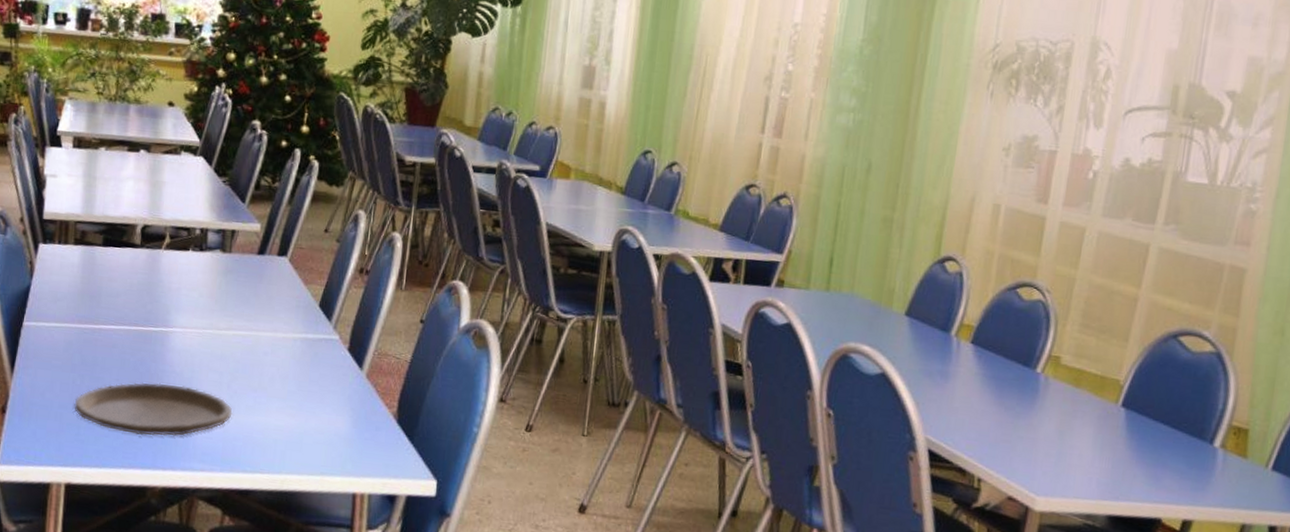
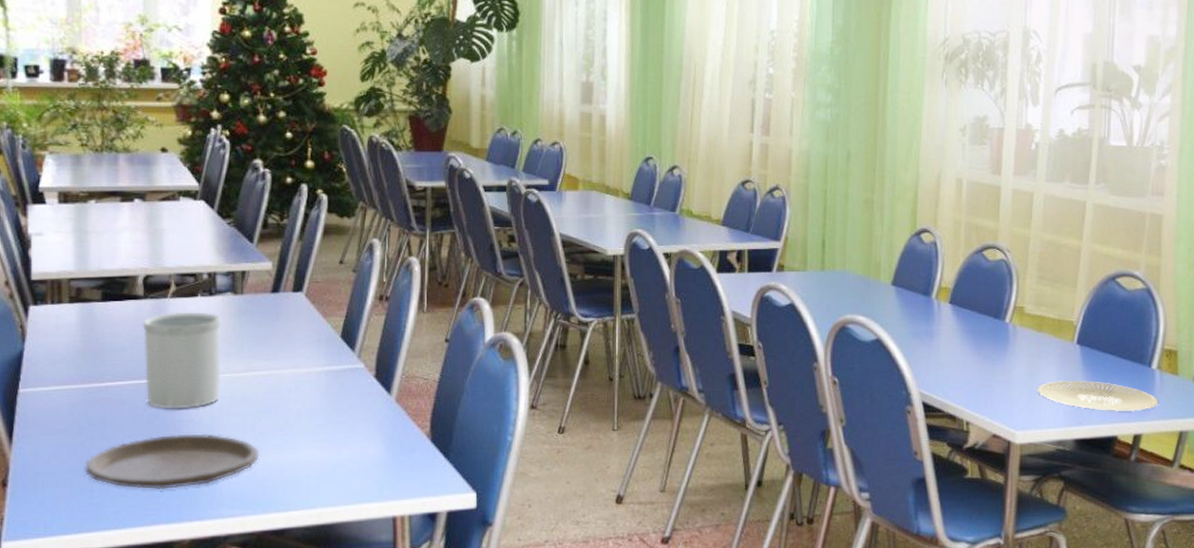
utensil holder: none [134,264,209,360] -> present [142,312,221,409]
plate: none [1067,446,1219,494] -> present [1037,381,1159,411]

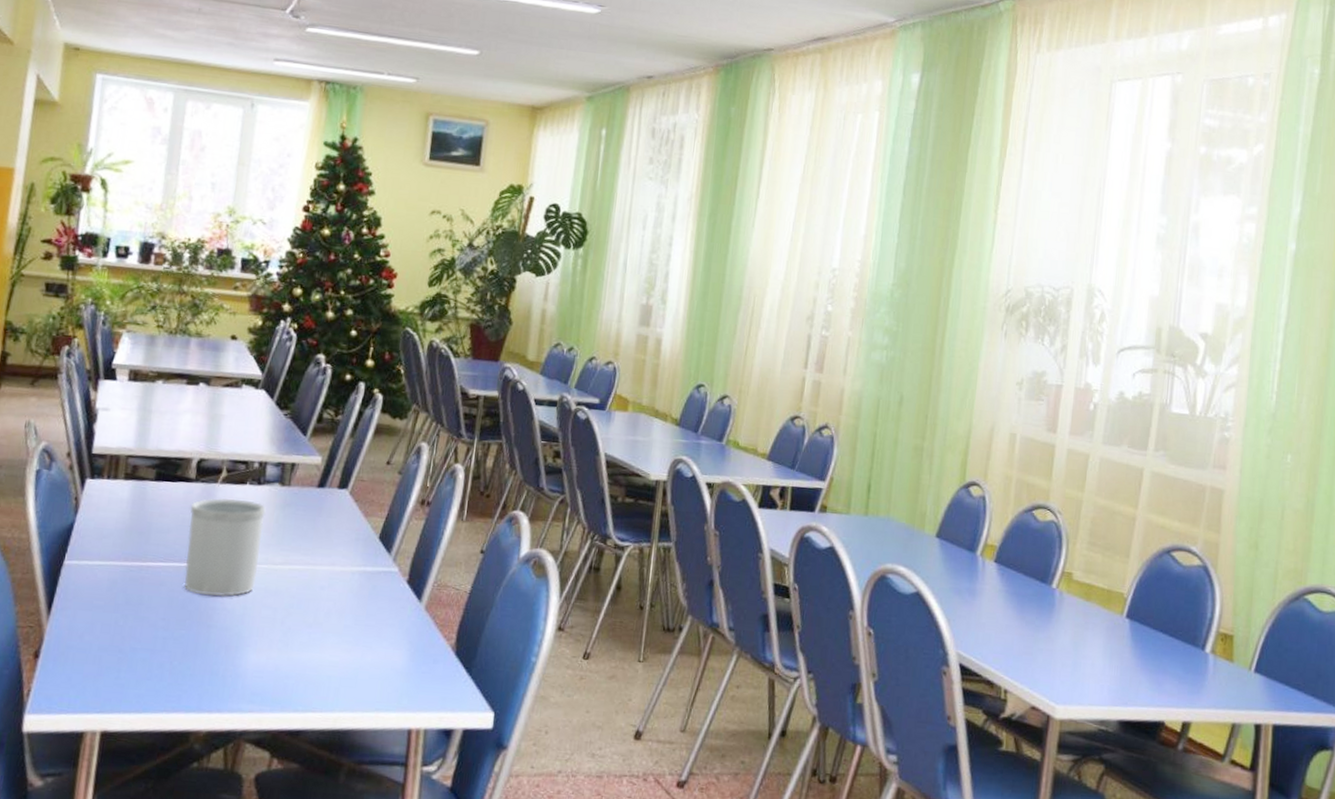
plate: present [85,433,260,490] -> none [115,621,286,678]
plate: present [1037,381,1159,411] -> none [1081,655,1211,697]

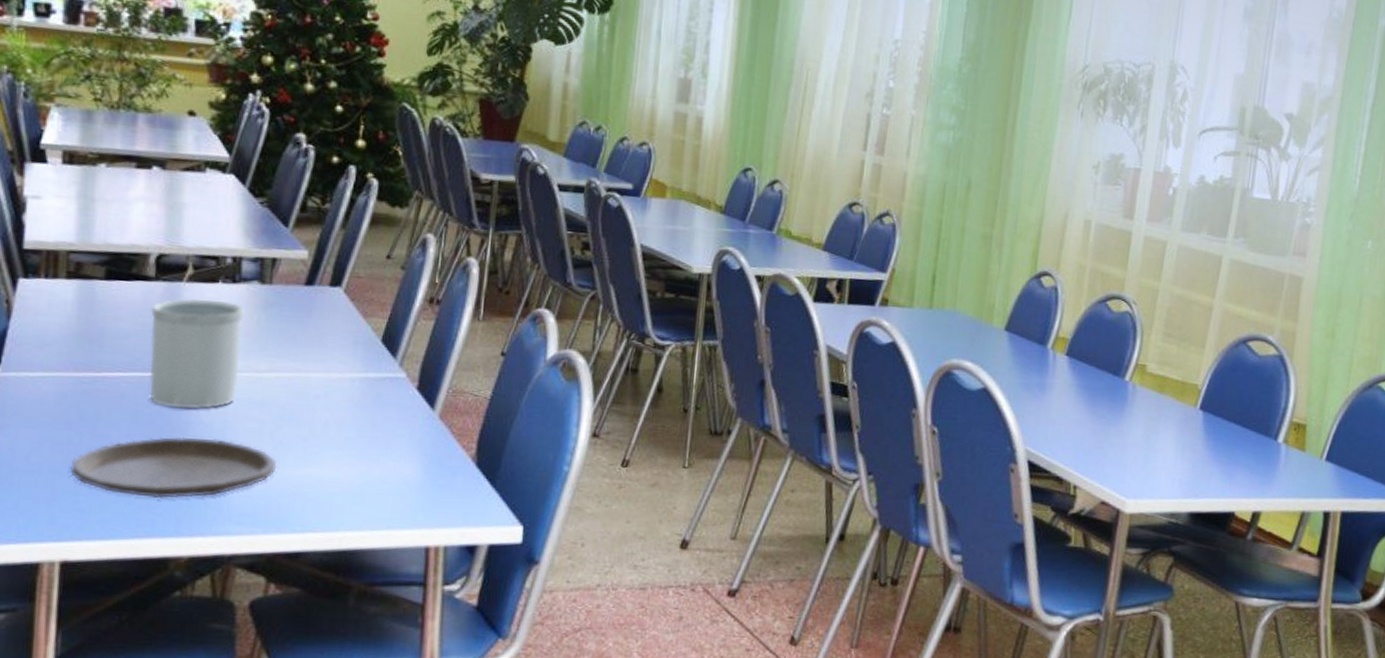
plate: none [115,621,286,678] -> present [70,436,277,499]

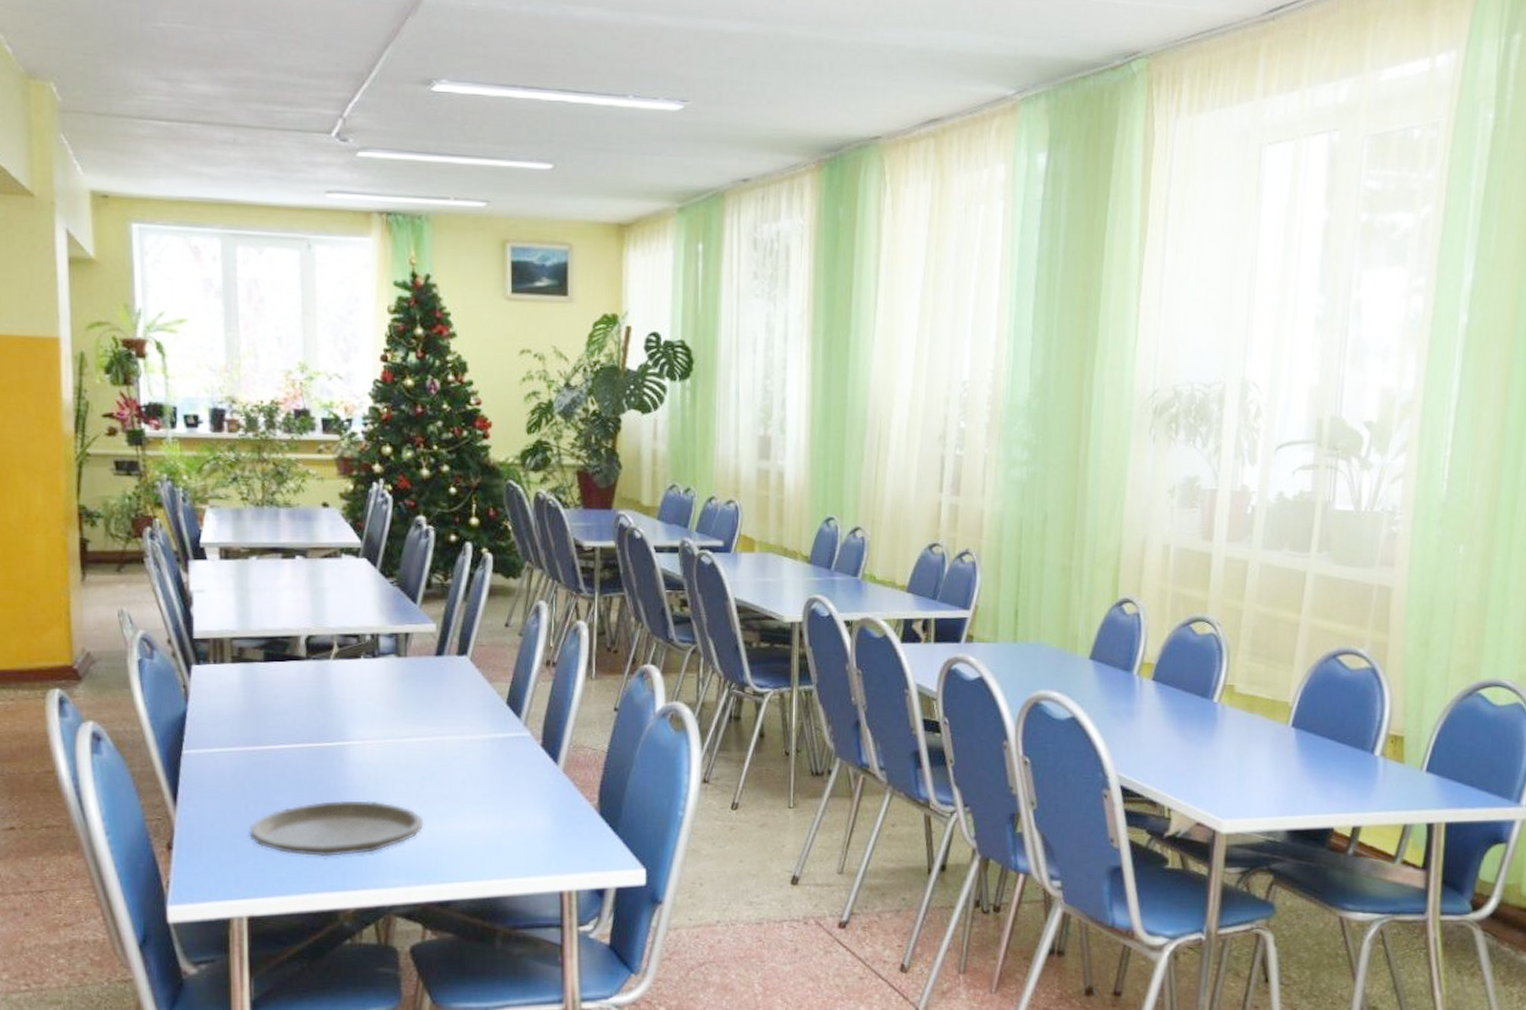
utensil holder: present [149,299,244,410] -> none [305,674,385,775]

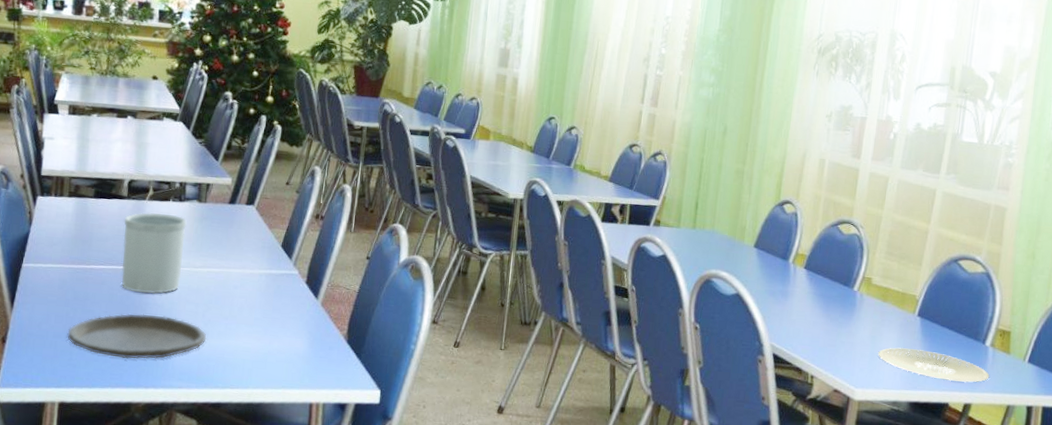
utensil holder: none [305,674,385,775] -> present [121,213,187,294]
plate: none [1246,766,1381,801] -> present [878,347,990,383]

